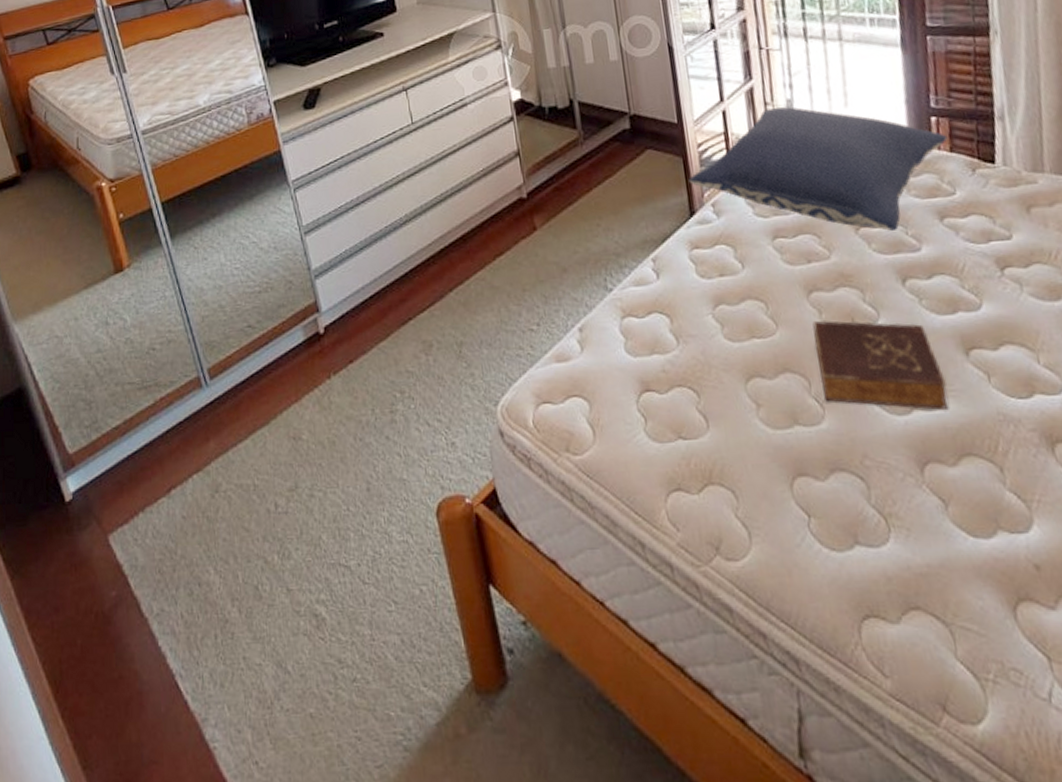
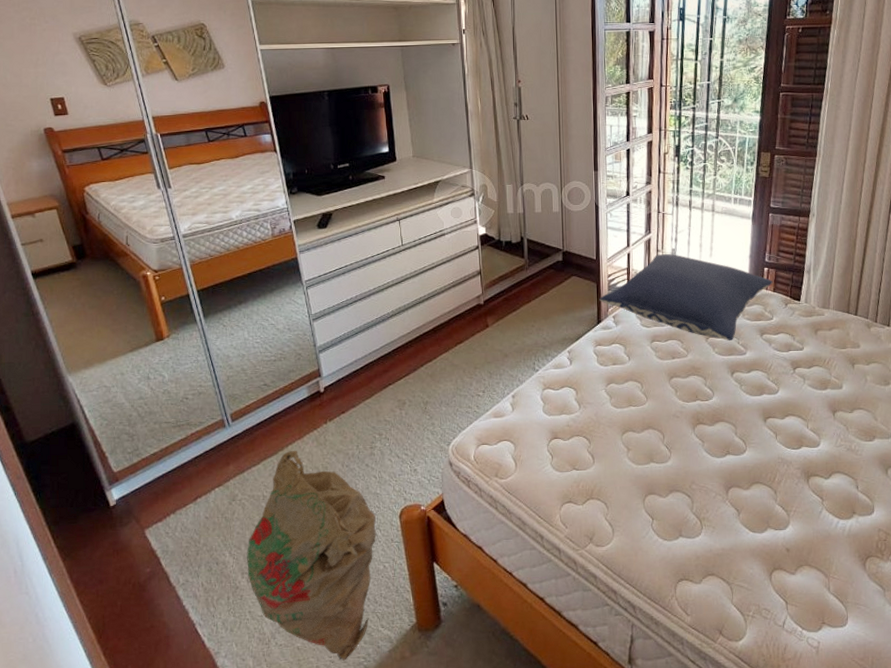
bag: none [236,419,407,738] -> present [247,451,376,661]
book: present [812,320,949,410] -> none [670,396,750,455]

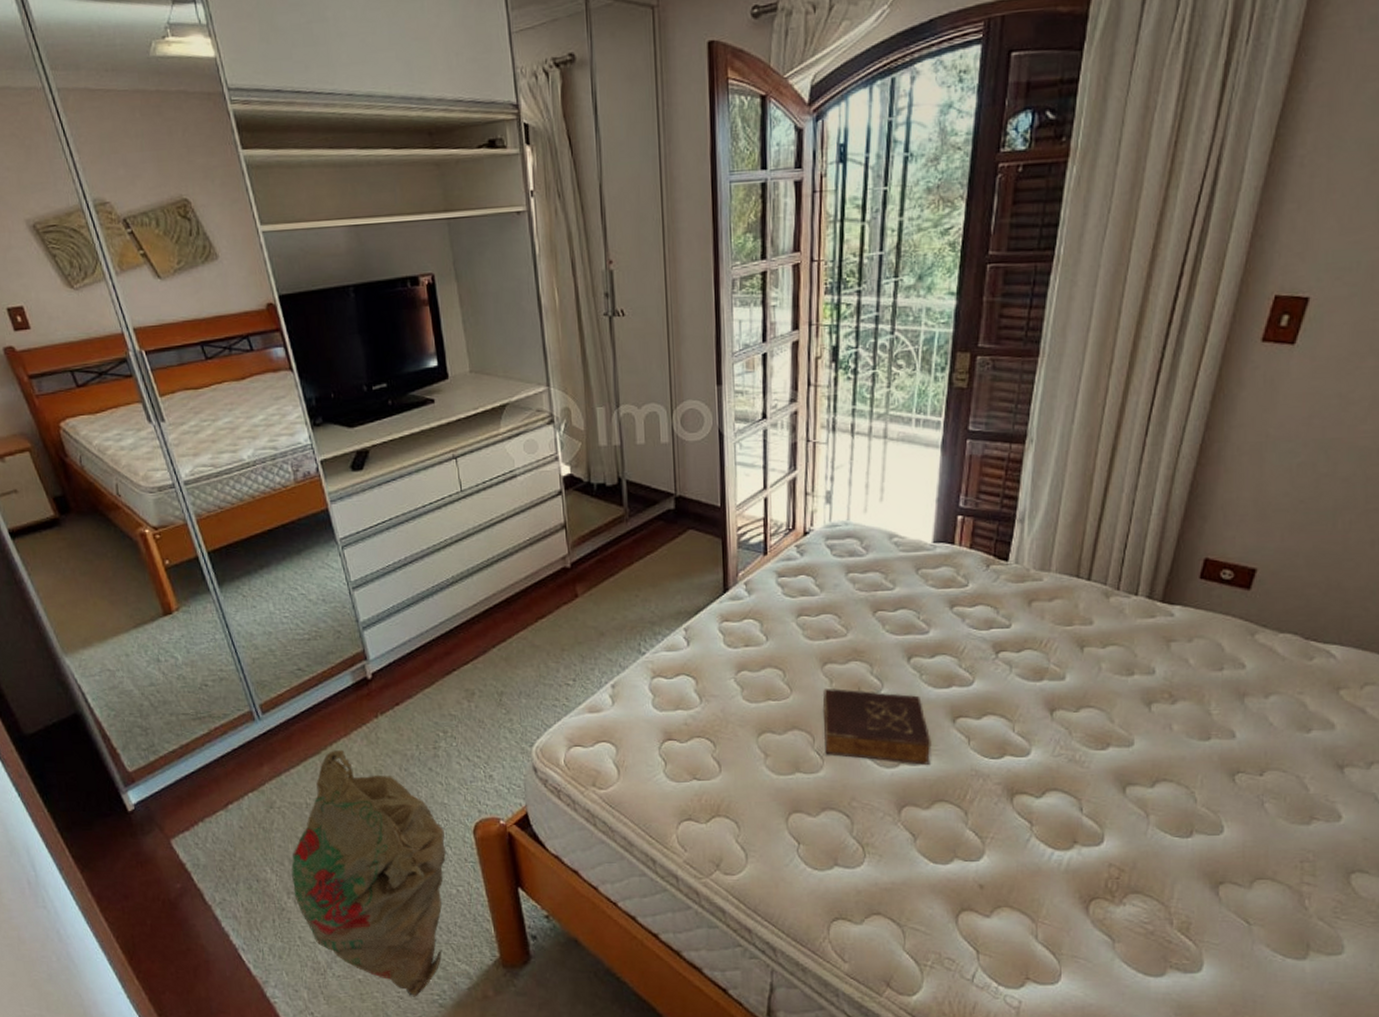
pillow: present [599,253,773,341] -> none [725,497,970,615]
book: none [670,396,750,455] -> present [822,688,932,765]

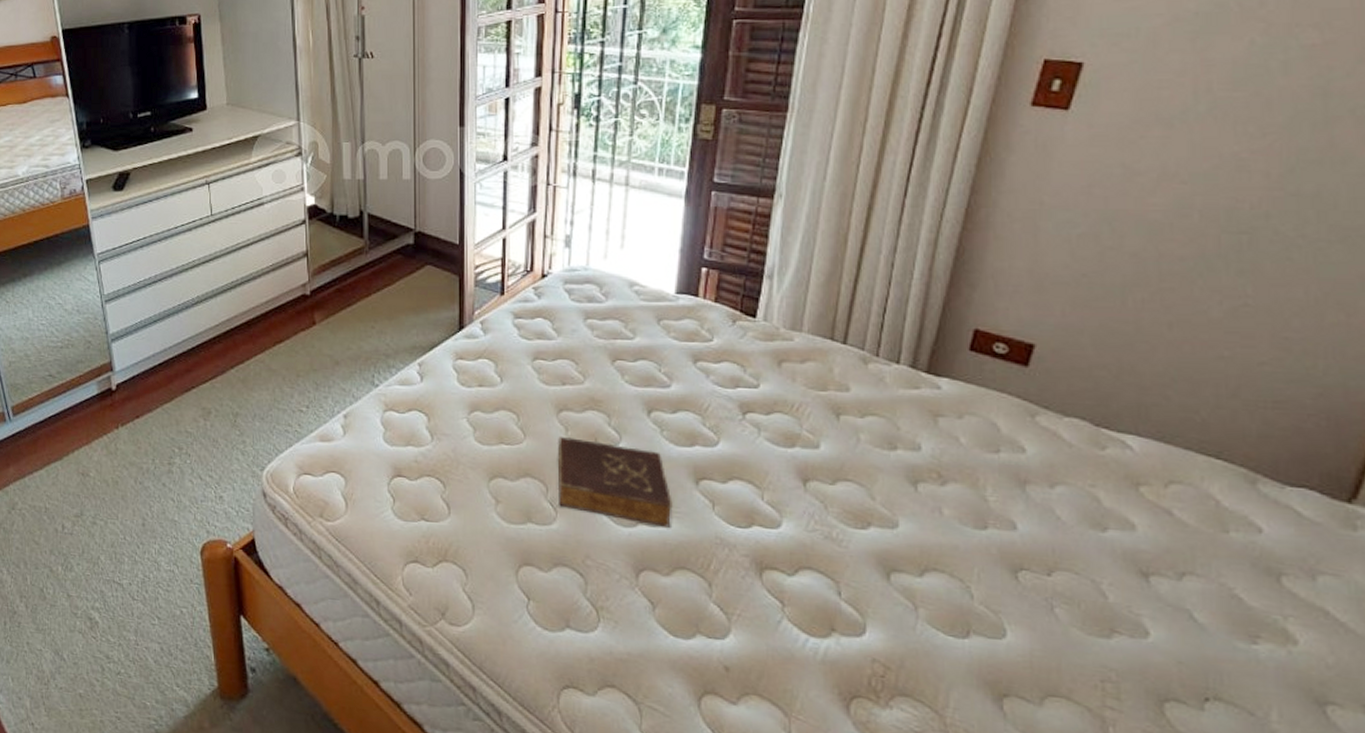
bag: present [291,750,446,997] -> none [26,457,172,720]

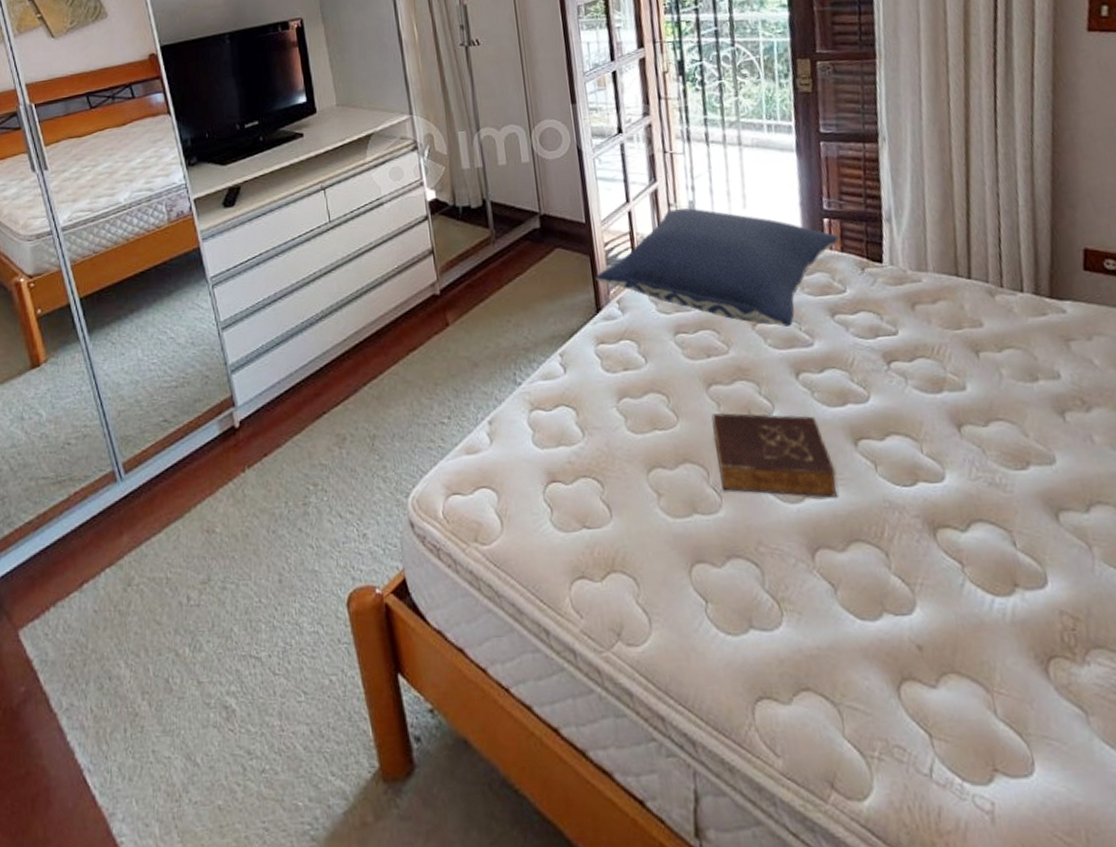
pillow: none [462,240,715,366] -> present [595,207,839,327]

